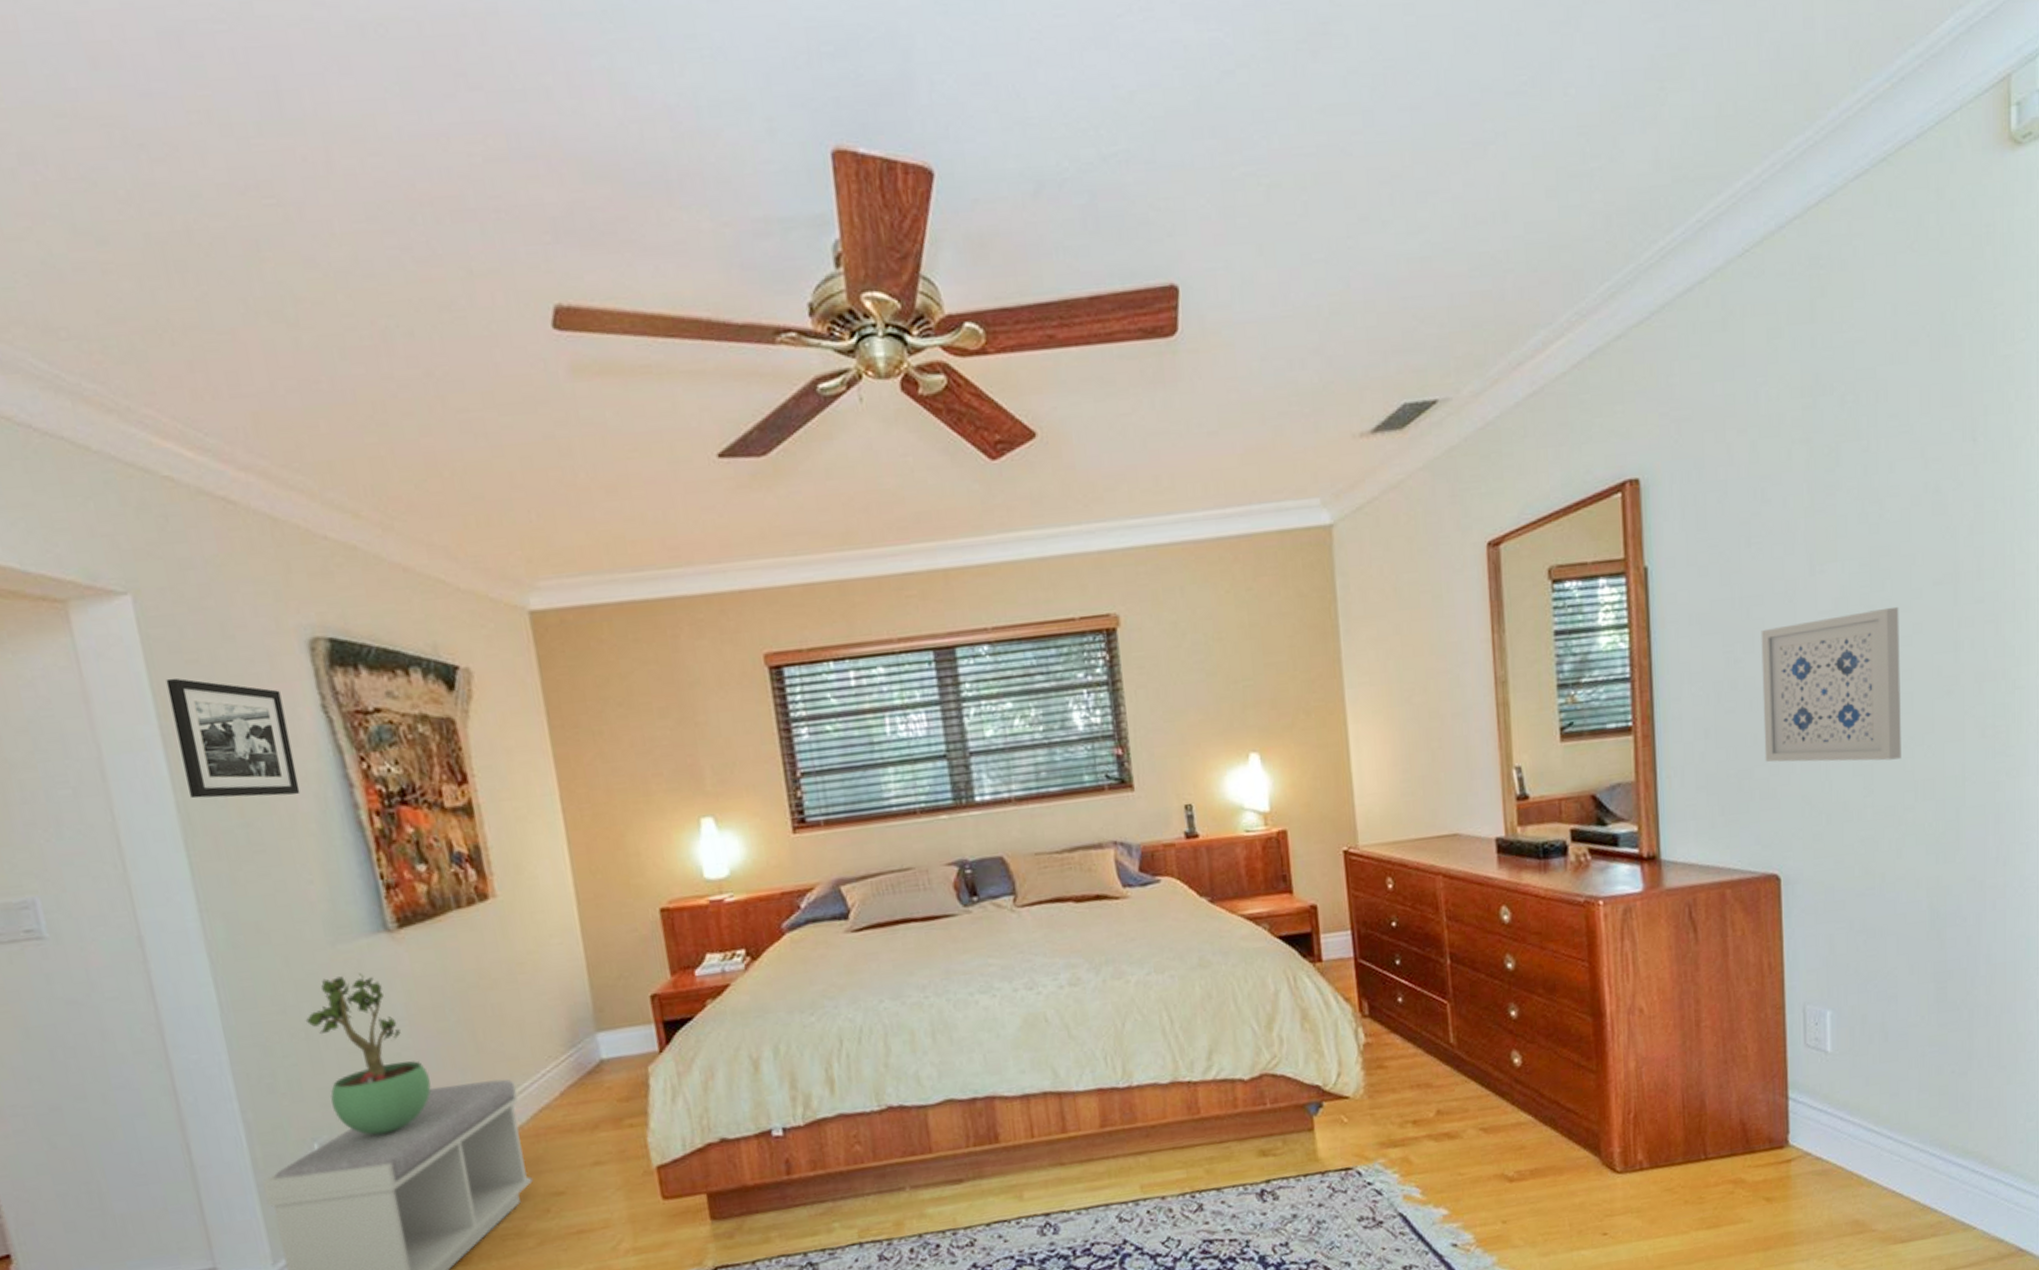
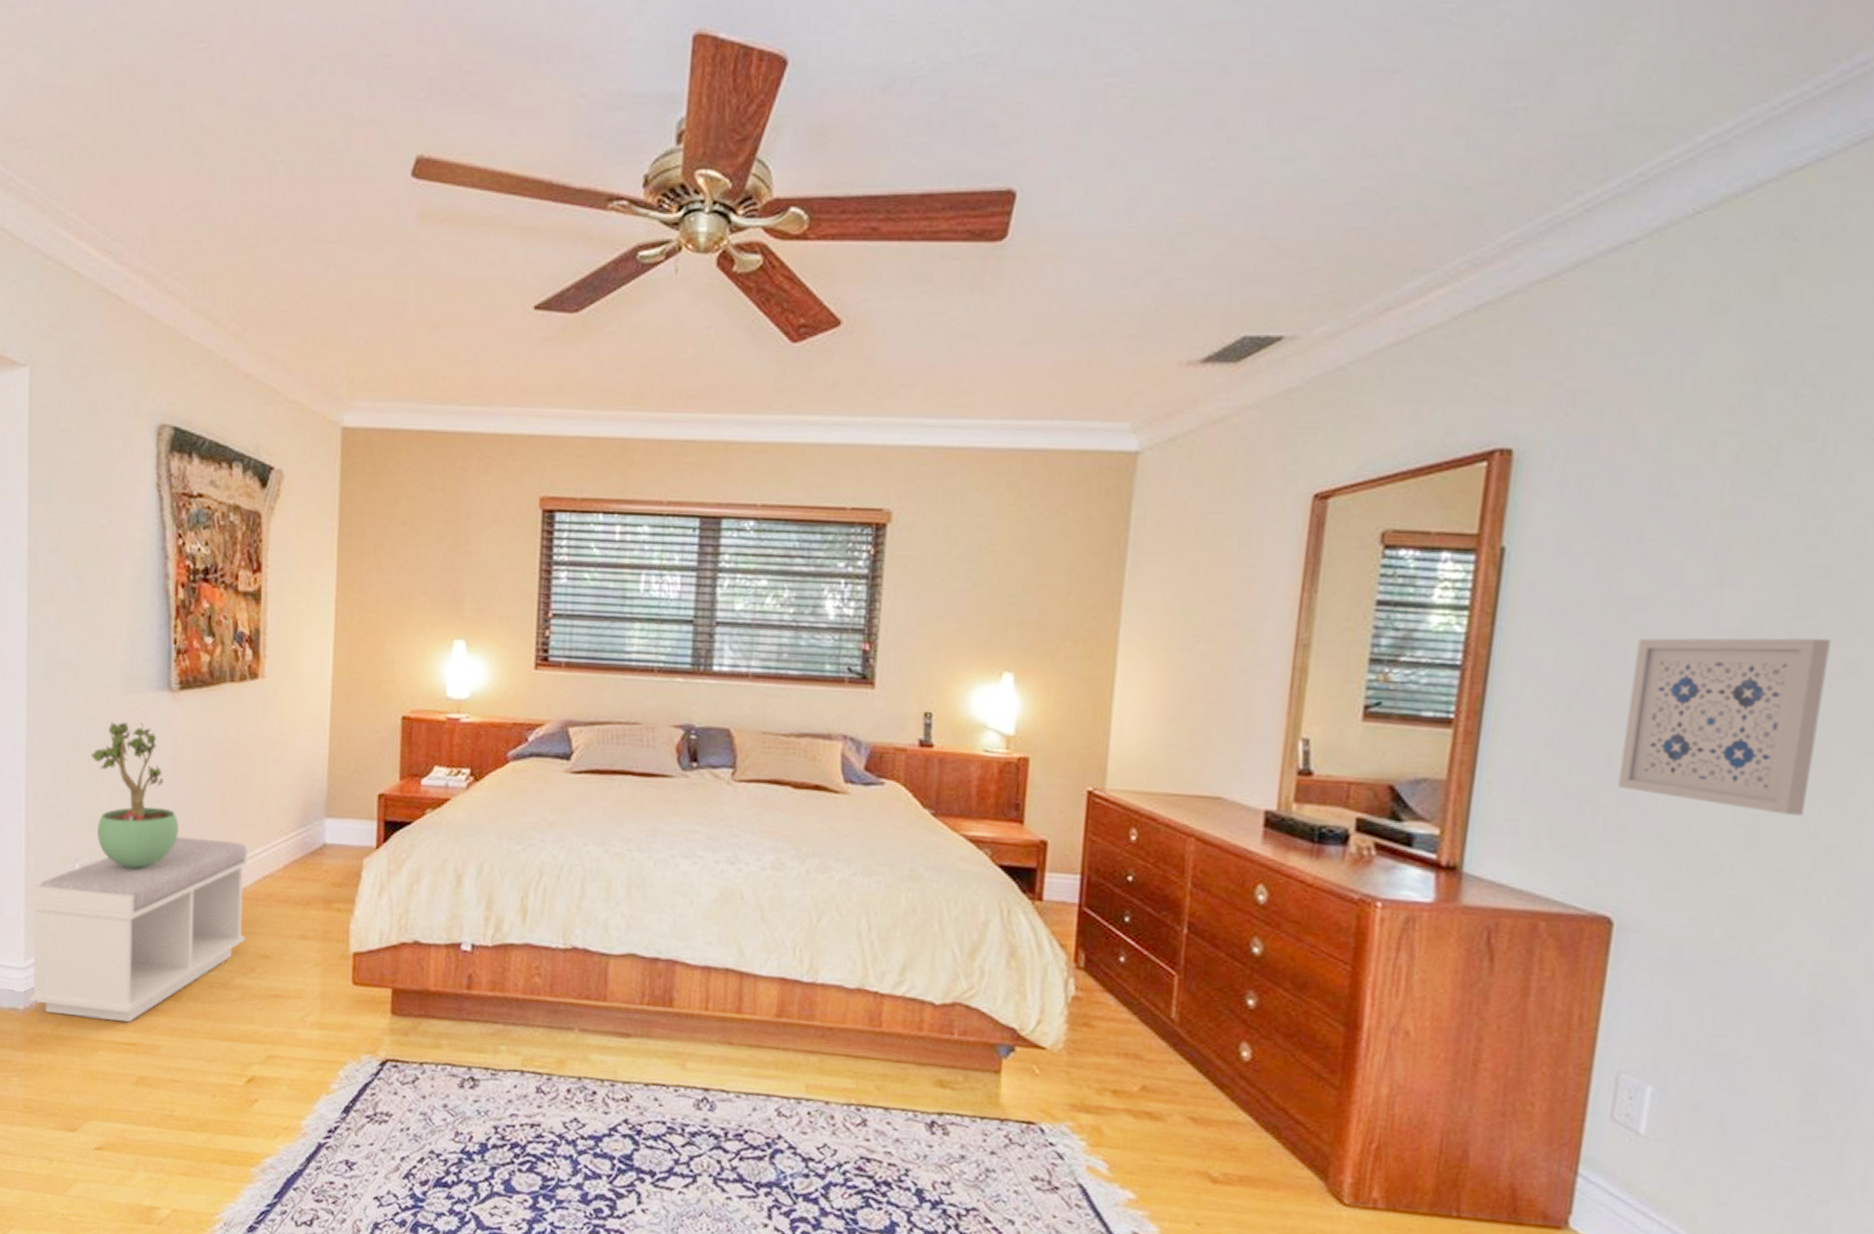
picture frame: present [166,678,301,799] -> none [41,442,126,558]

